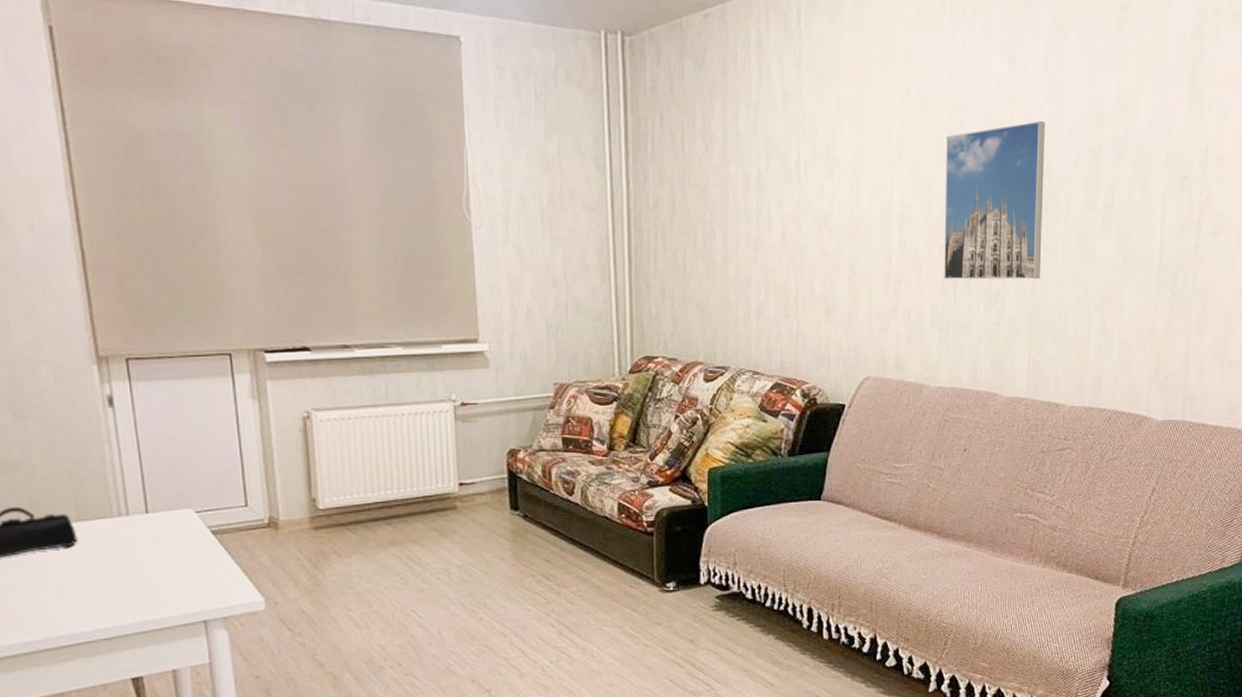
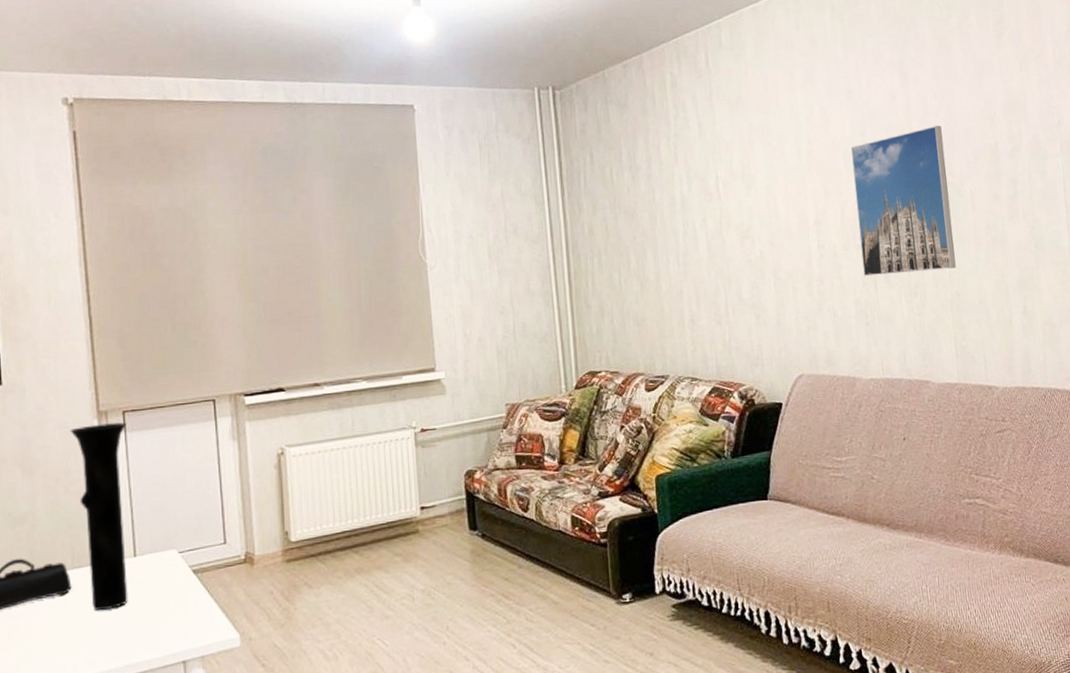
vase: none [65,370,141,566] -> present [70,422,128,611]

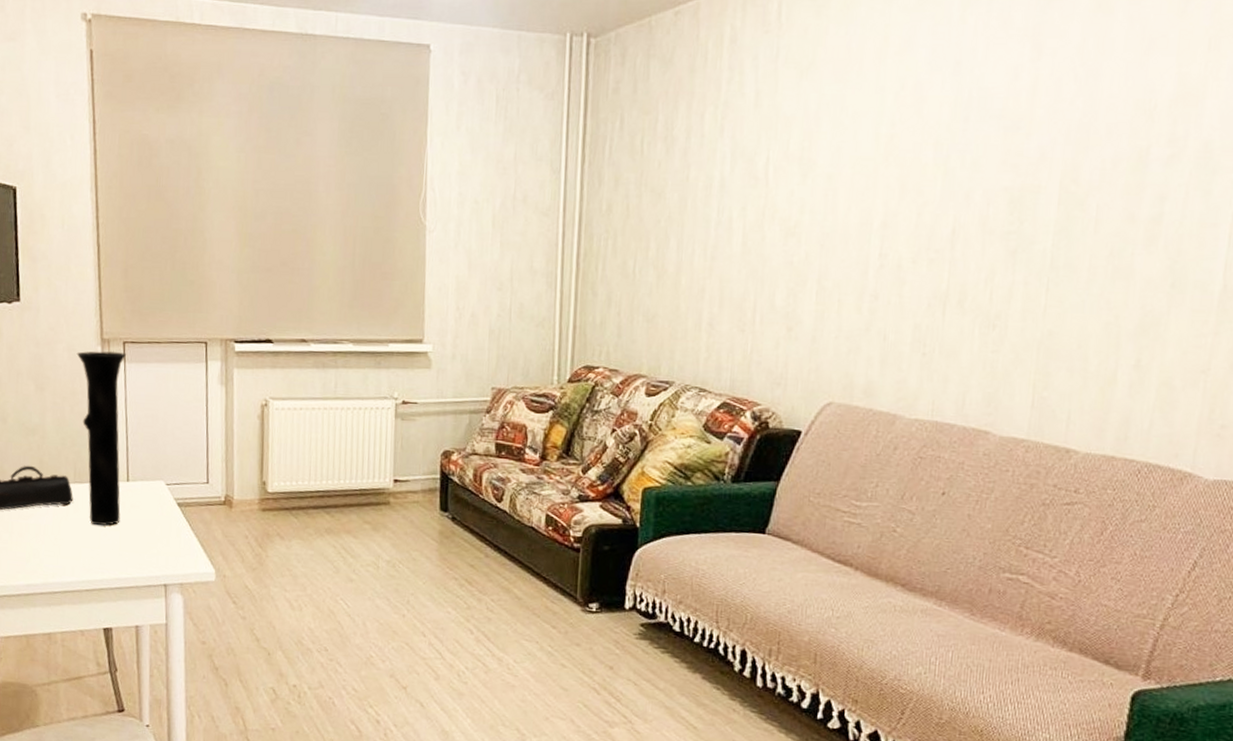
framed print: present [851,126,956,277] -> none [931,117,1075,301]

